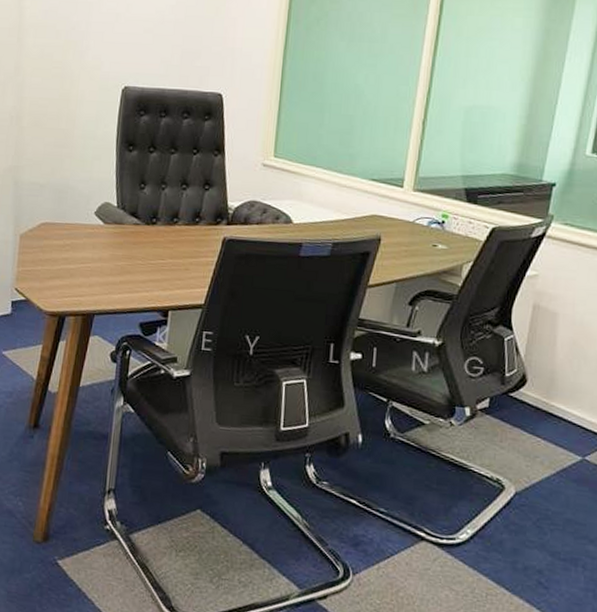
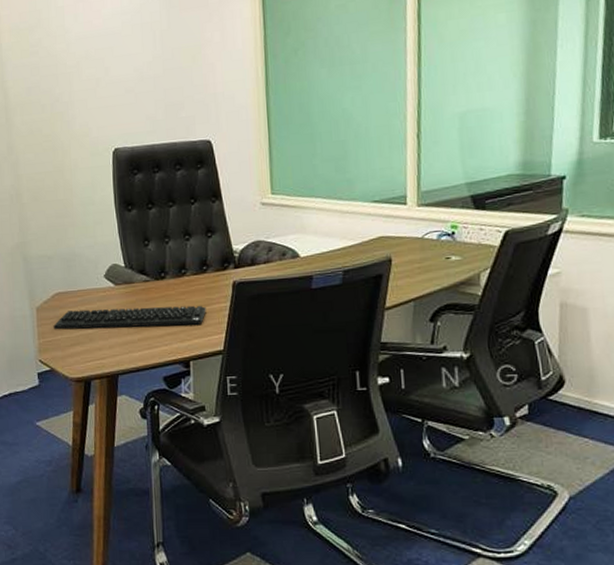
keyboard: none [35,242,193,276] -> present [53,305,206,330]

